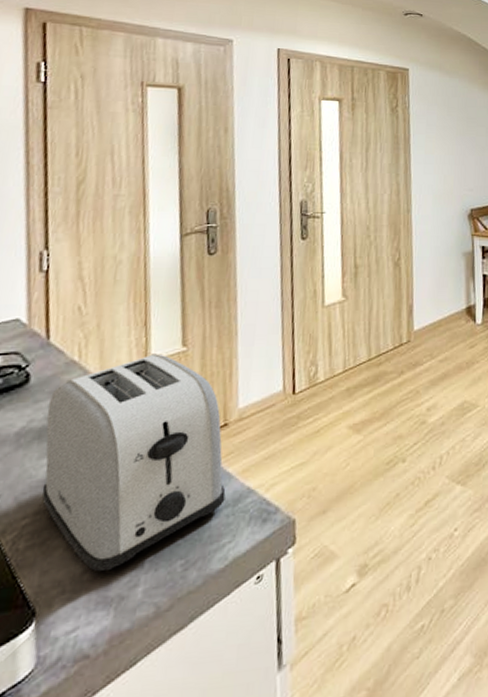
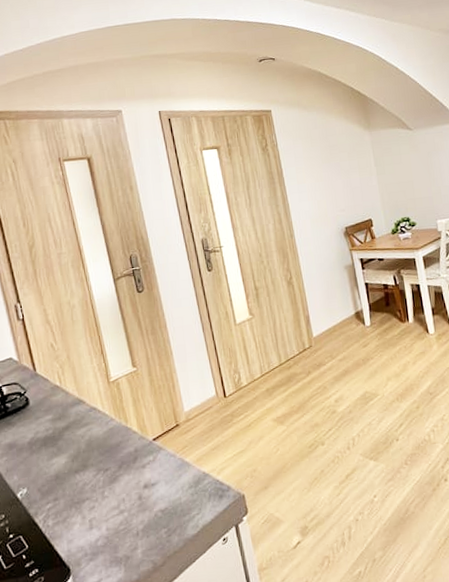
toaster: present [42,354,226,572] -> none [46,374,188,540]

